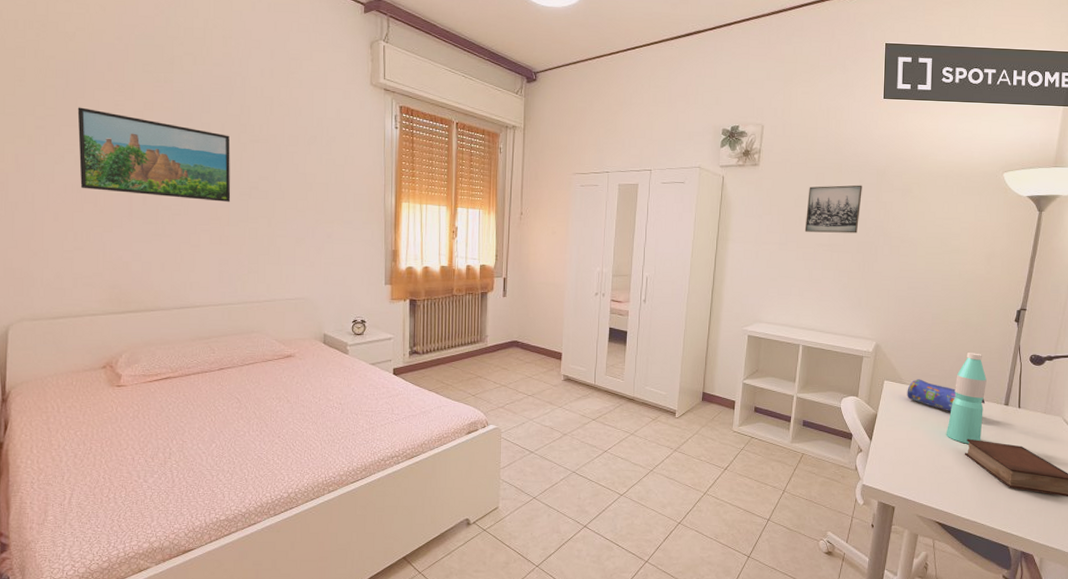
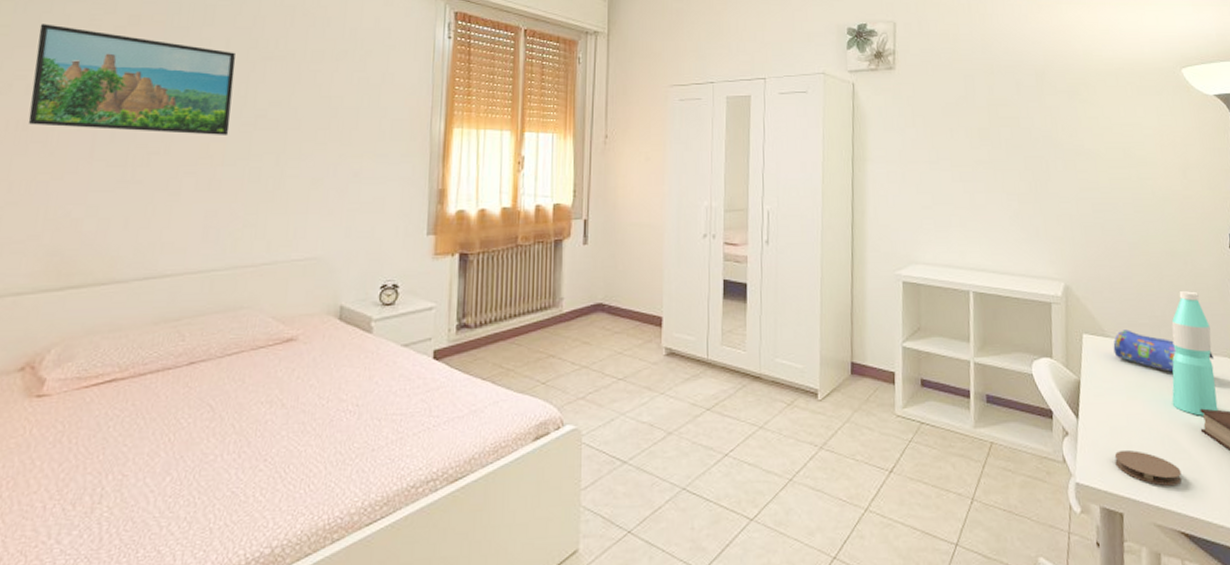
wall art: present [804,185,862,233] -> none [957,88,1023,147]
coaster: none [894,464,944,490] -> present [1114,449,1183,486]

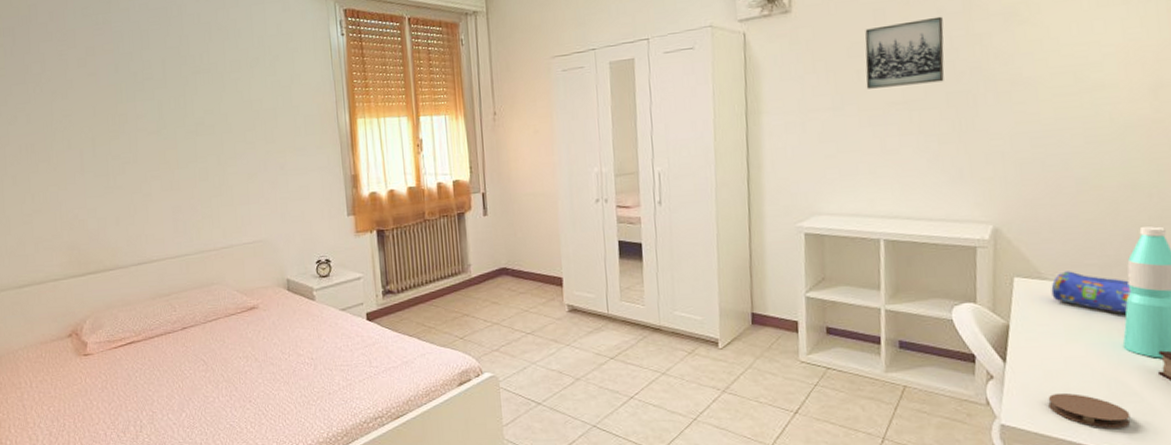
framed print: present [28,24,236,135] -> none [25,62,178,148]
wall art: none [957,88,1023,147] -> present [865,16,945,89]

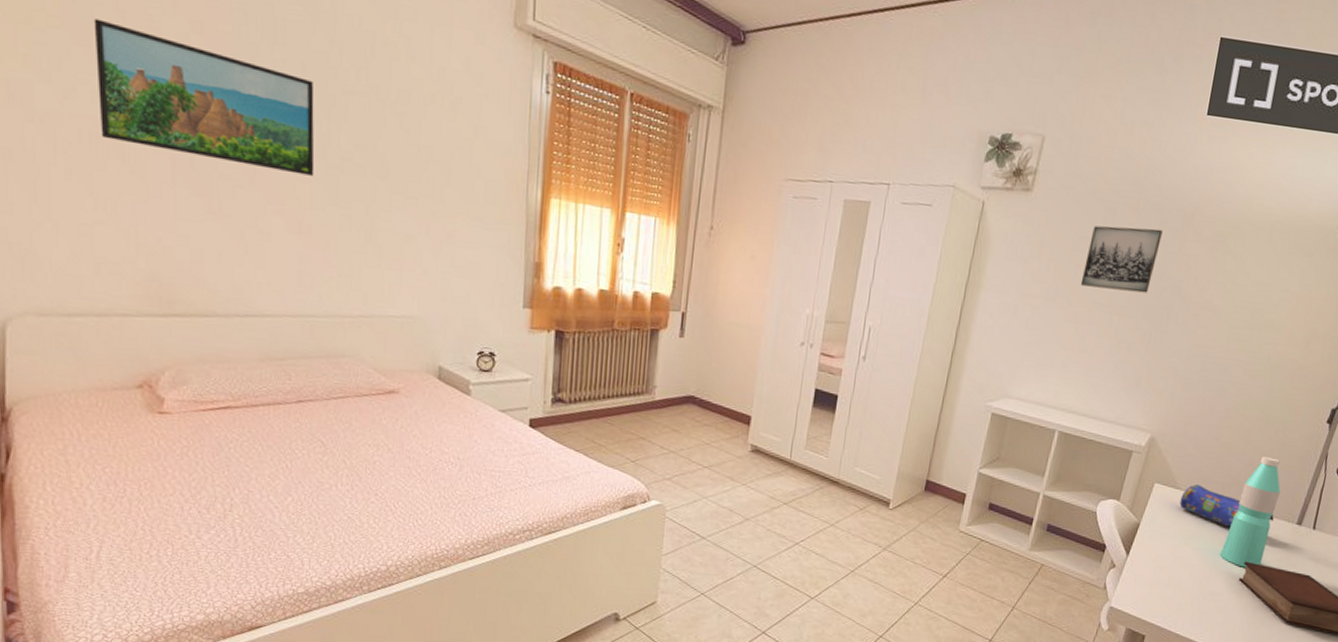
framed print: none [25,62,178,148] -> present [94,19,315,176]
coaster: present [1048,392,1131,428] -> none [1151,585,1209,620]

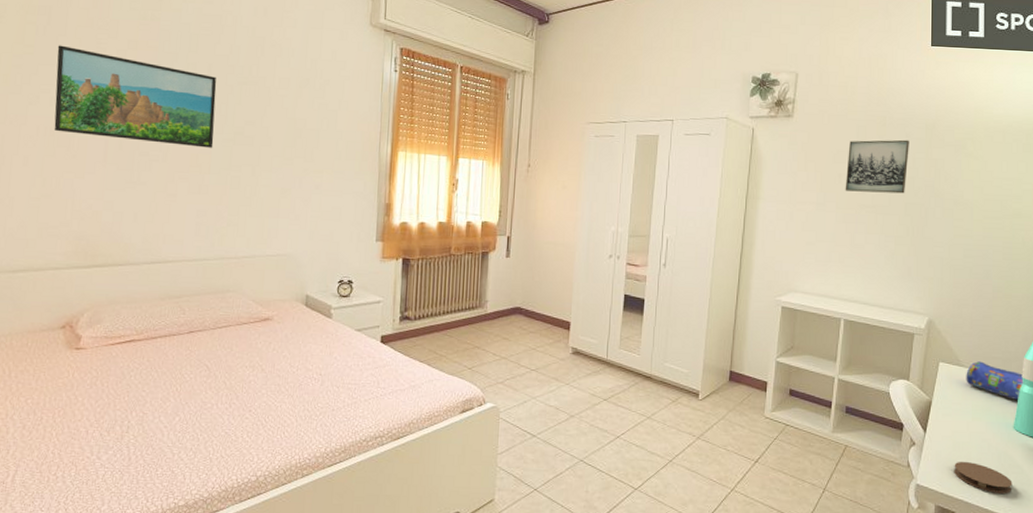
coaster: none [1151,585,1209,620] -> present [954,461,1013,494]

